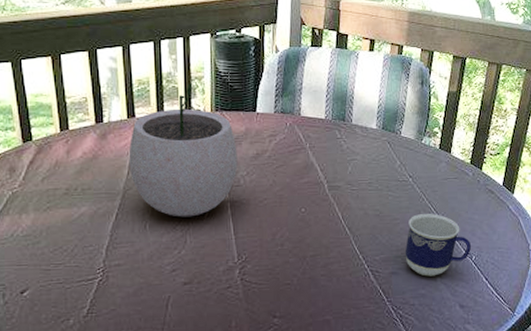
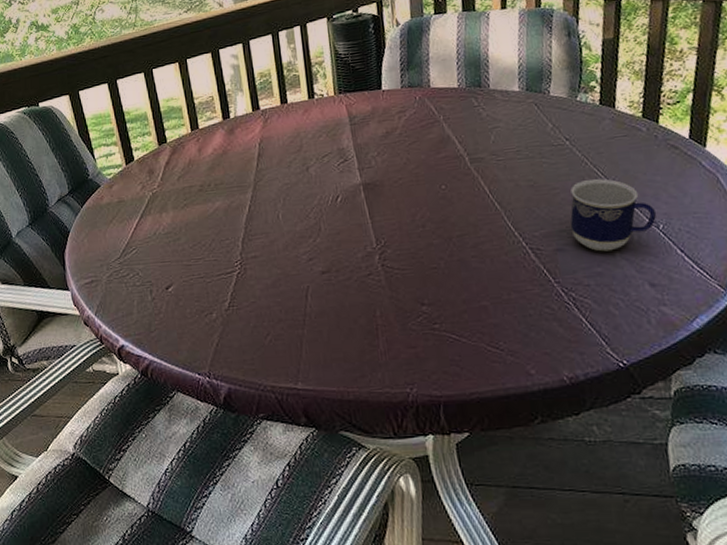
plant pot: present [128,82,238,217] -> none [256,68,368,205]

